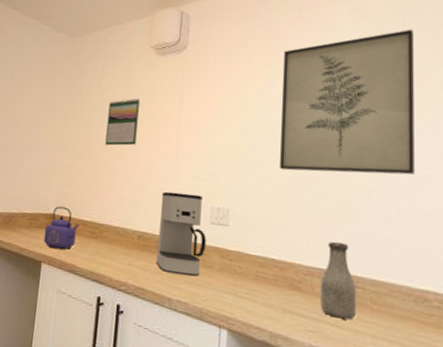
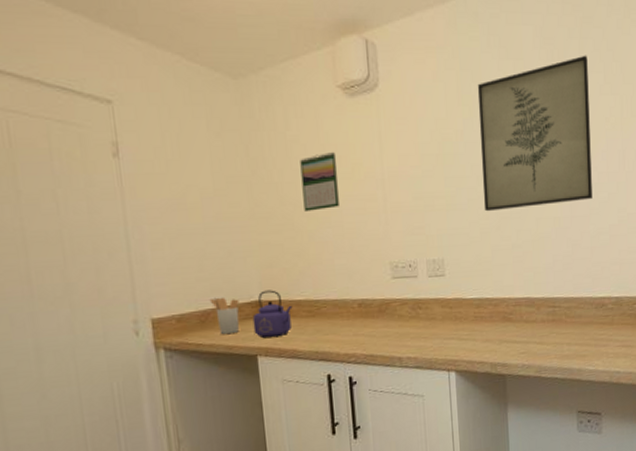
utensil holder: none [15,204,38,238] -> present [209,297,240,335]
coffee maker: present [156,191,207,276] -> none [376,250,427,334]
bottle: present [319,241,357,320] -> none [526,270,556,337]

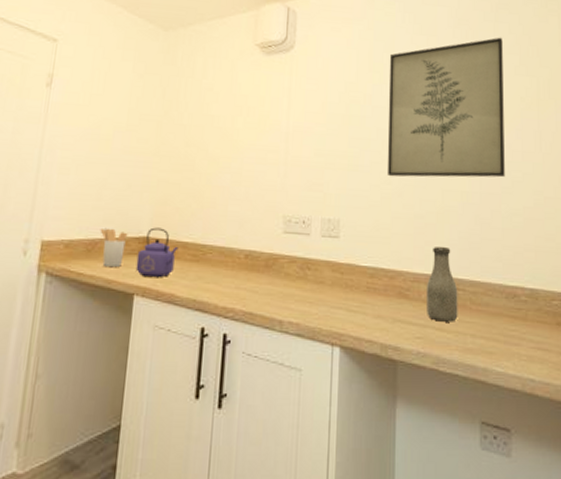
calendar: present [300,151,341,212] -> none [207,101,245,156]
bottle: none [526,270,556,337] -> present [425,246,458,322]

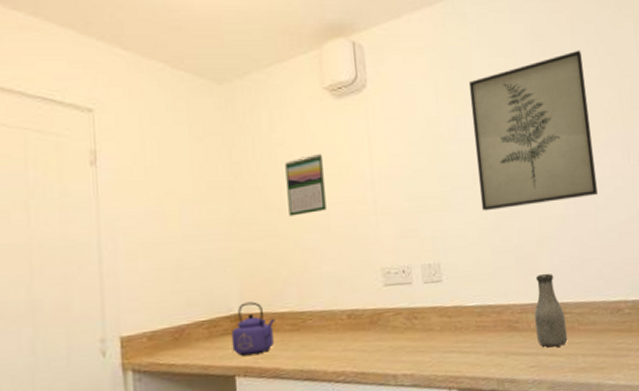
utensil holder: present [100,227,128,268] -> none [184,310,217,354]
calendar: none [207,101,245,156] -> present [285,153,328,216]

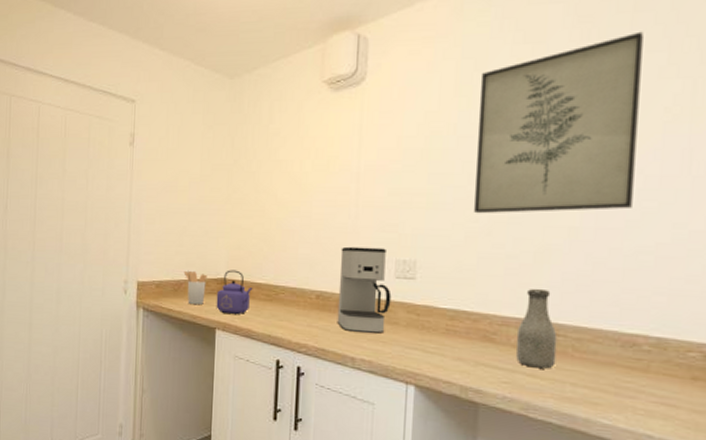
utensil holder: none [184,310,217,354] -> present [183,270,208,305]
calendar: present [285,153,328,216] -> none [276,143,313,200]
coffee maker: none [366,254,424,348] -> present [337,246,392,334]

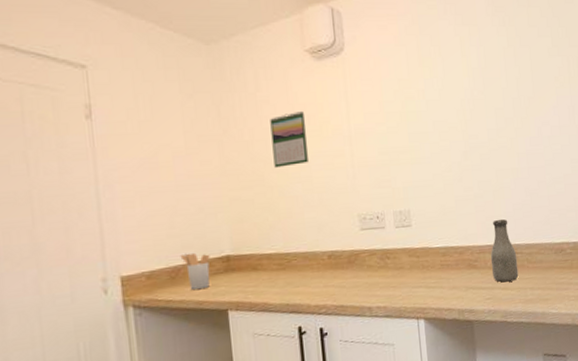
kettle: present [216,270,253,314] -> none [223,244,263,292]
calendar: none [276,143,313,200] -> present [270,110,310,168]
coffee maker: present [337,246,392,334] -> none [344,202,395,284]
wall art: present [473,31,644,214] -> none [436,21,547,165]

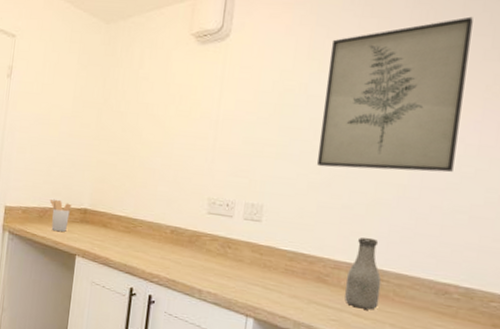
calendar: present [270,110,310,168] -> none [140,90,178,141]
wall art: none [436,21,547,165] -> present [316,16,473,173]

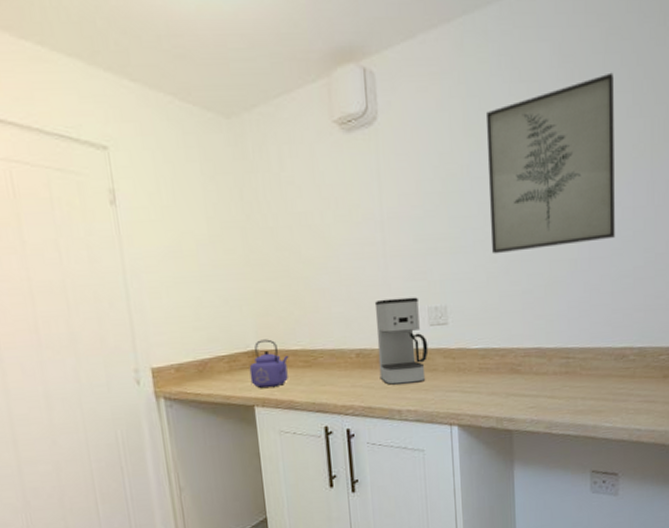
utensil holder: present [49,199,72,232] -> none [206,346,237,385]
kettle: none [77,201,113,243] -> present [249,339,289,388]
coffee maker: none [188,187,239,269] -> present [374,297,429,386]
bottle: present [344,237,382,310] -> none [537,318,569,390]

